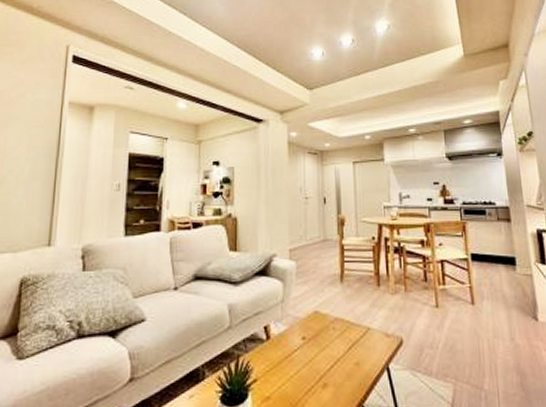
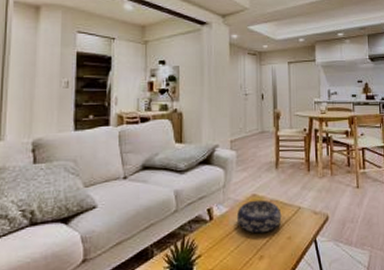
decorative bowl: none [296,318,348,357] -> present [236,200,282,234]

